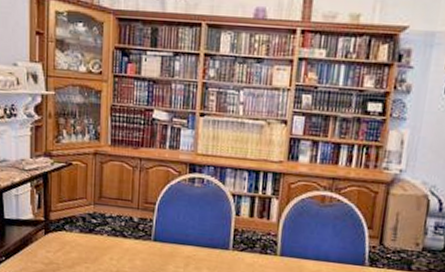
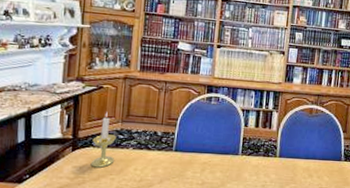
candlestick: none [64,193,89,255] -> present [91,112,116,168]

